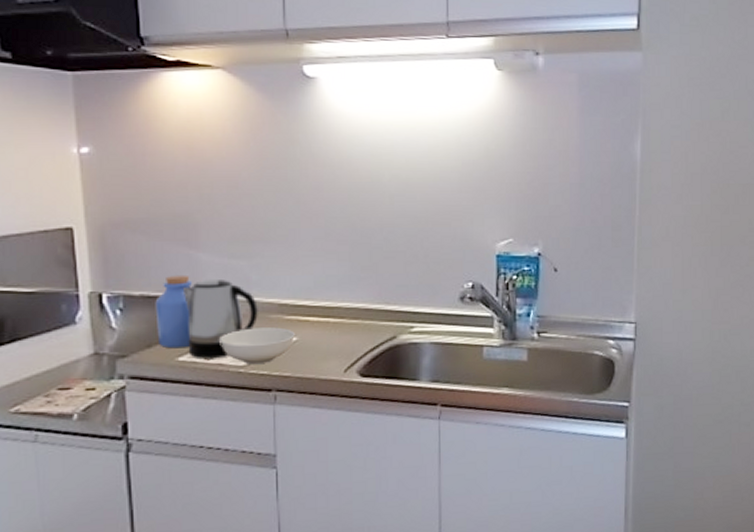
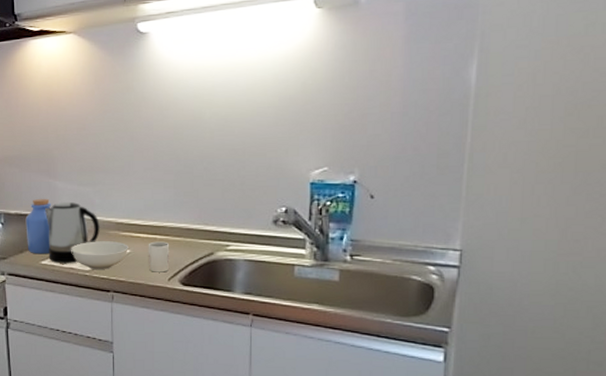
mug: none [319,325,346,363] -> present [148,241,170,273]

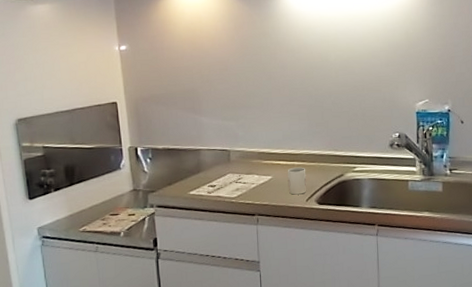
jar: present [25,198,52,255] -> none [173,133,198,186]
kettle: present [44,201,100,263] -> none [191,135,244,192]
bowl: present [71,241,128,270] -> none [218,169,270,197]

